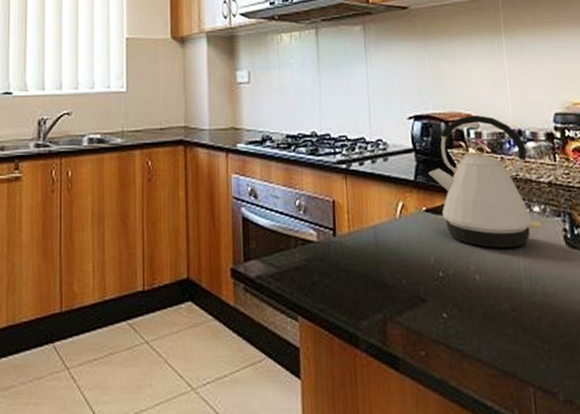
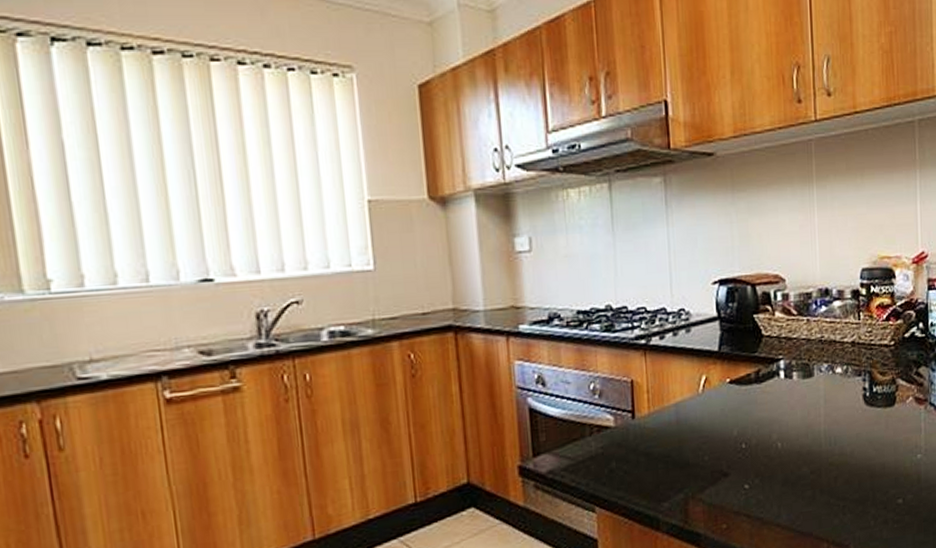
kettle: present [428,115,541,248] -> none [733,275,842,414]

